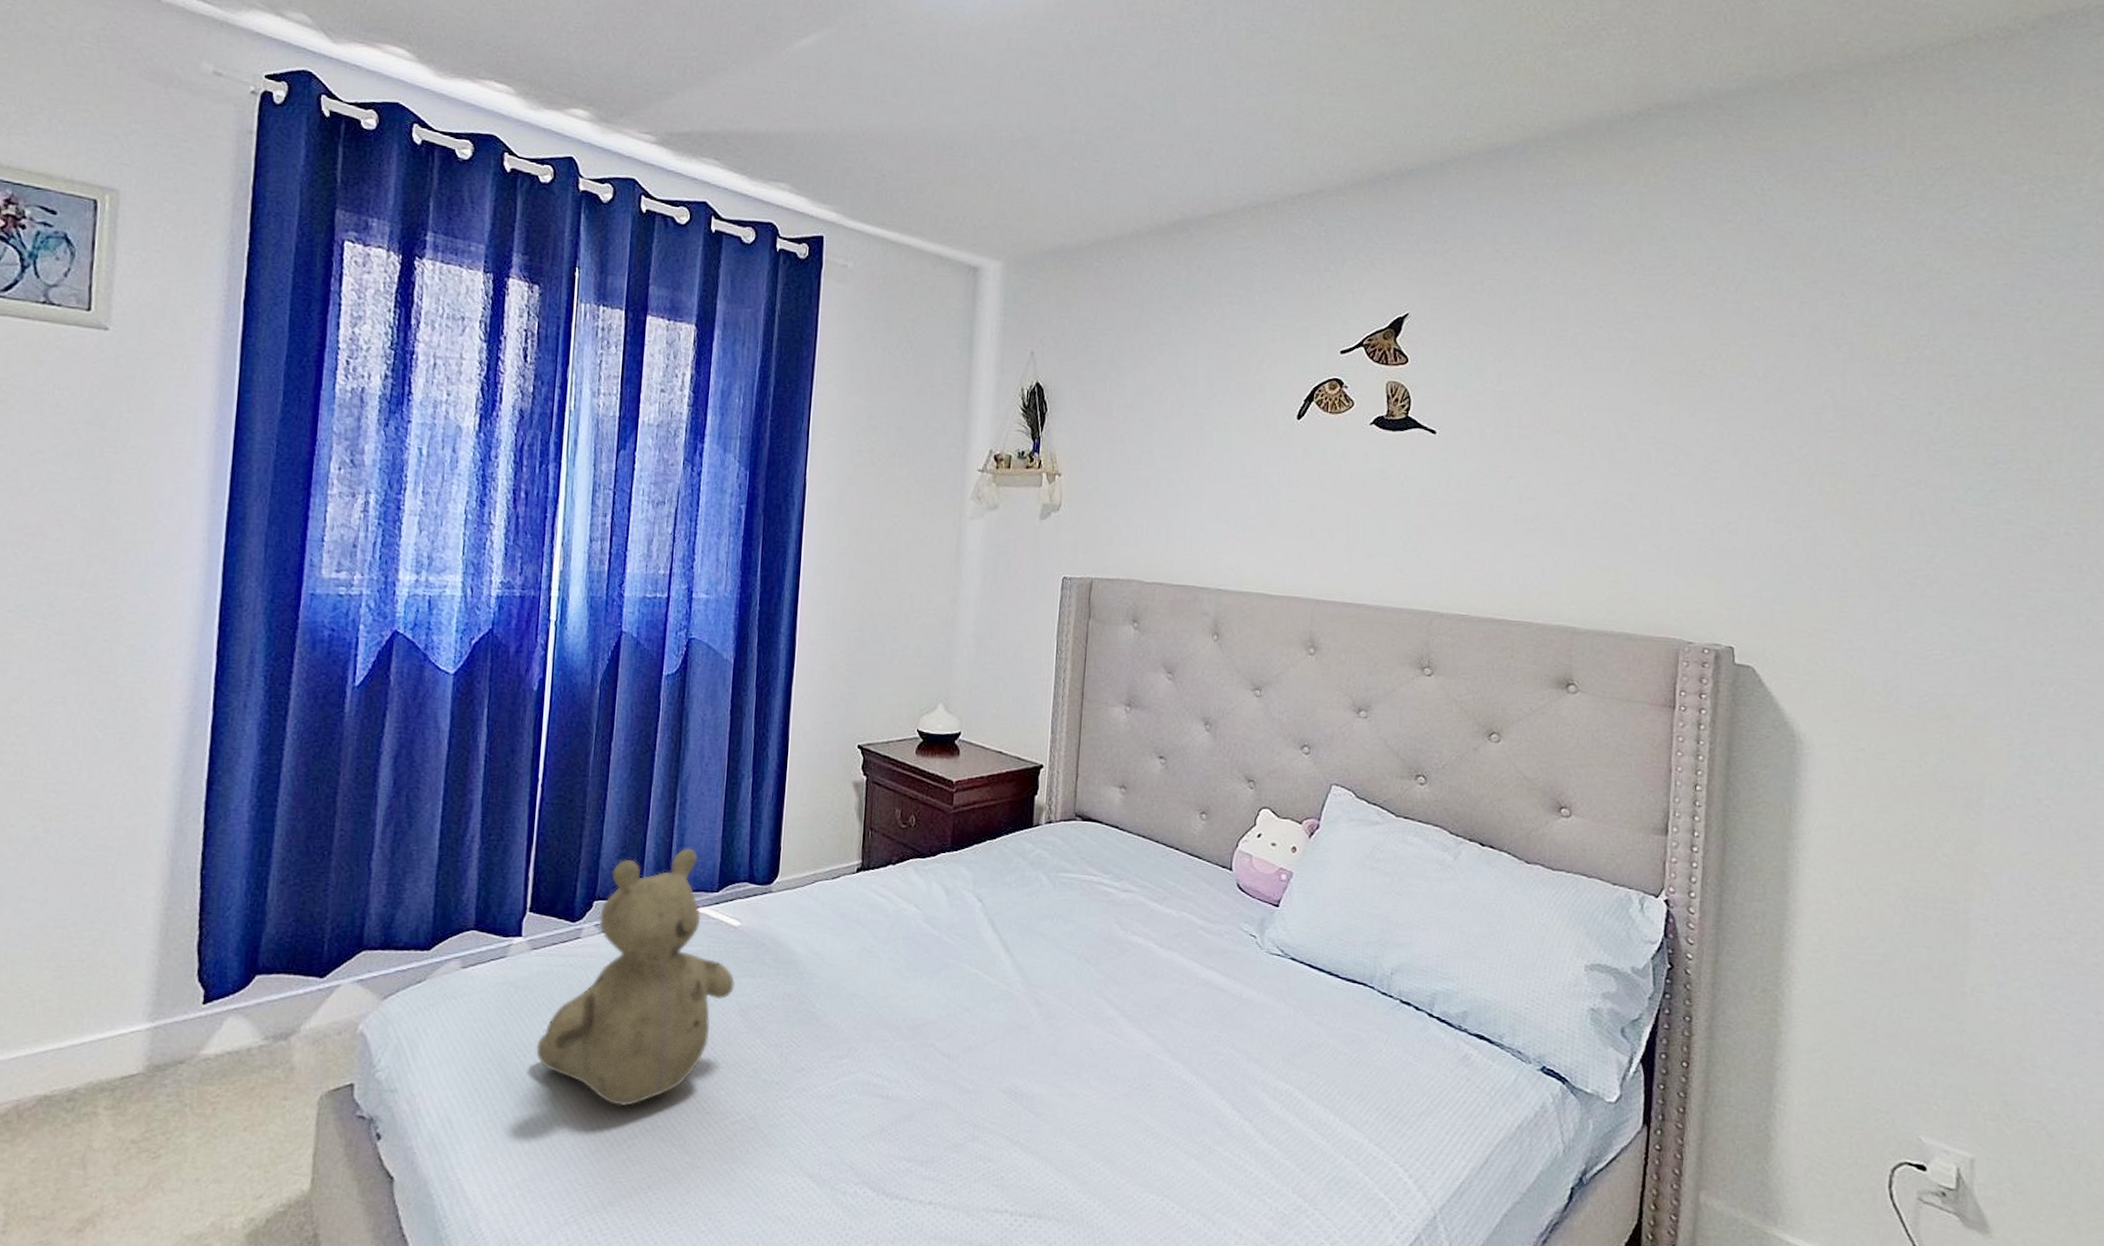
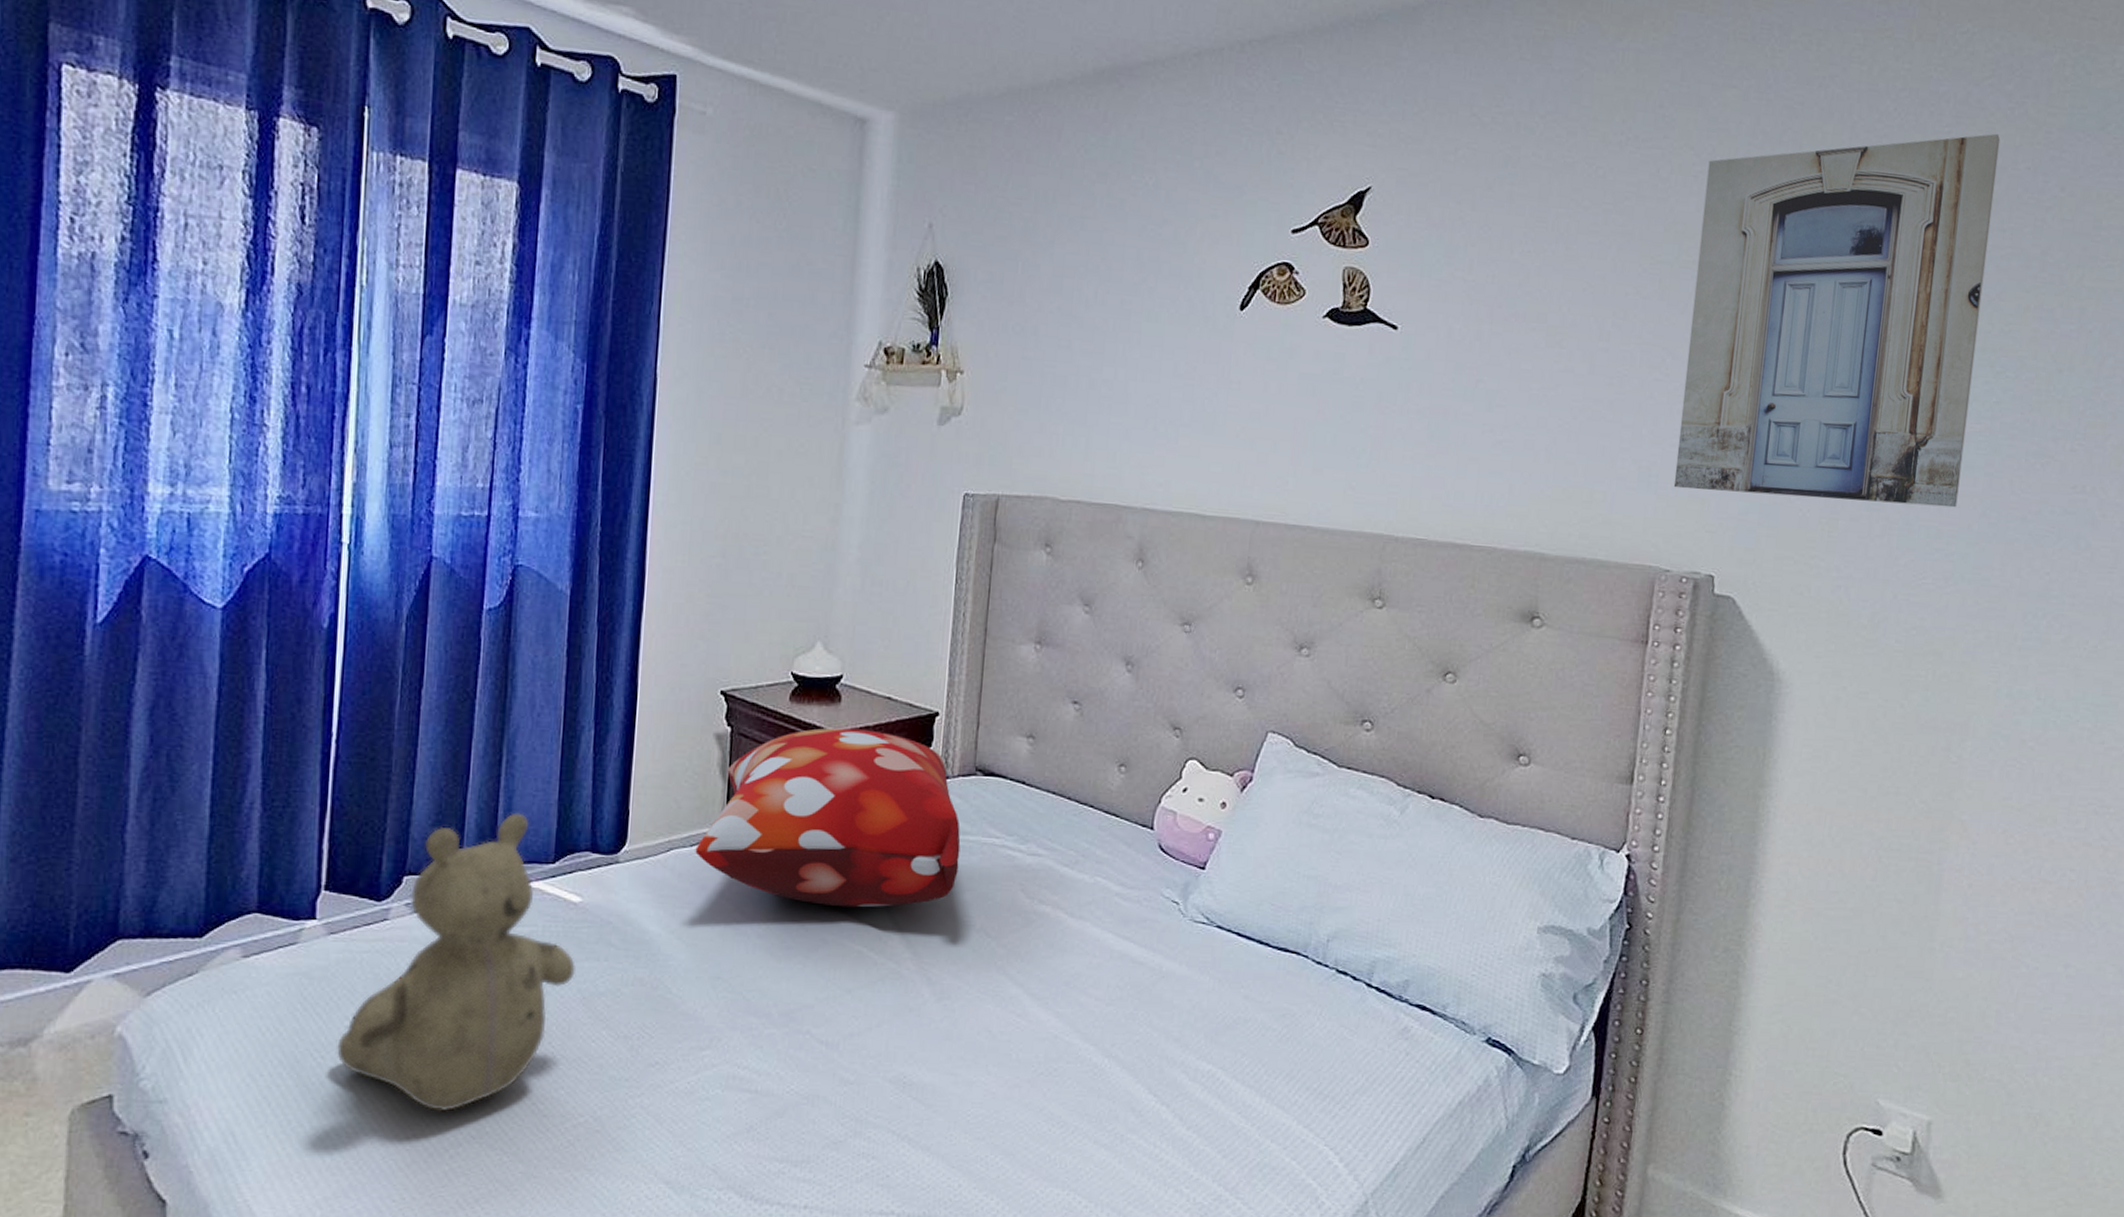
decorative pillow: none [836,777,1063,935] -> present [695,728,961,908]
wall art: none [1692,254,1978,586] -> present [1673,133,2001,508]

